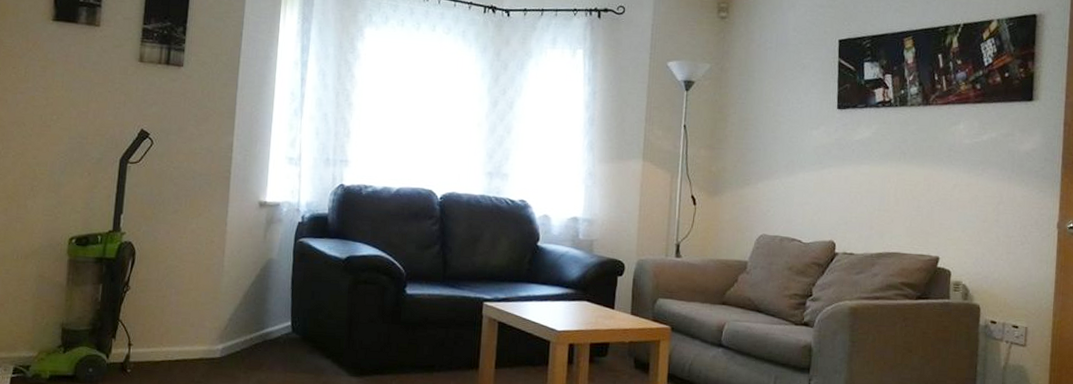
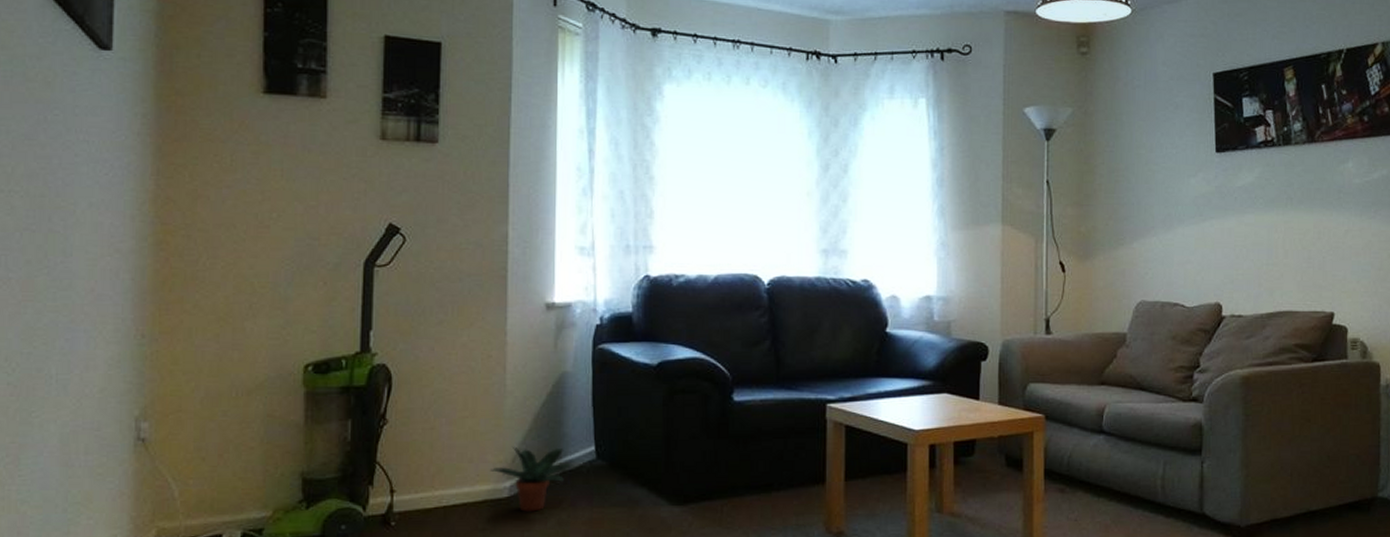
potted plant: none [207,316,274,371] -> present [491,446,574,512]

